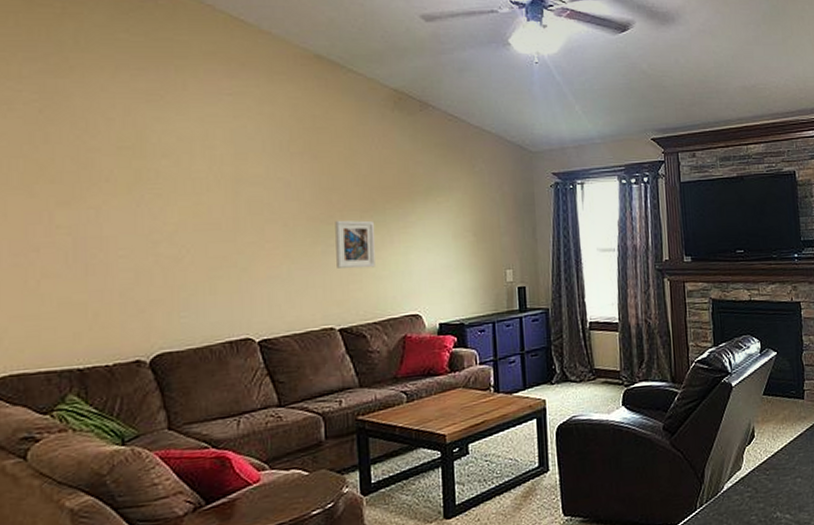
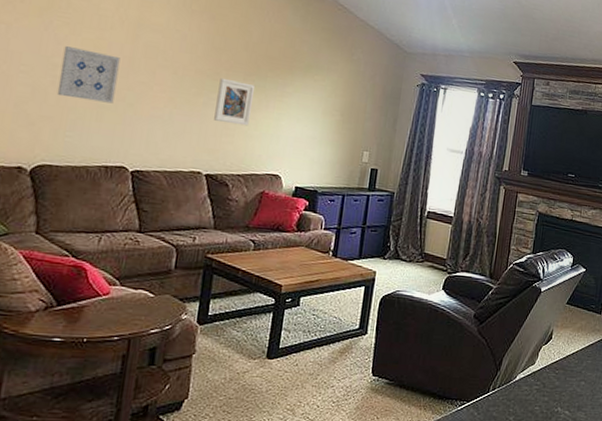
wall art: none [161,219,225,275] -> present [56,46,121,104]

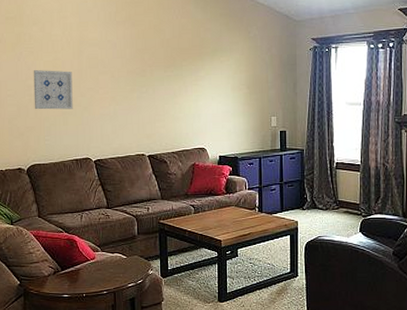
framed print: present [214,77,254,126] -> none [146,73,174,111]

